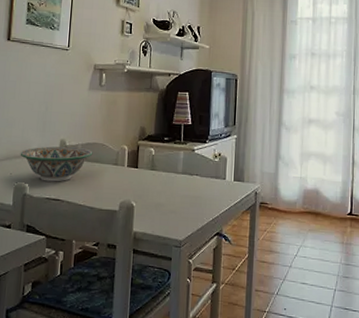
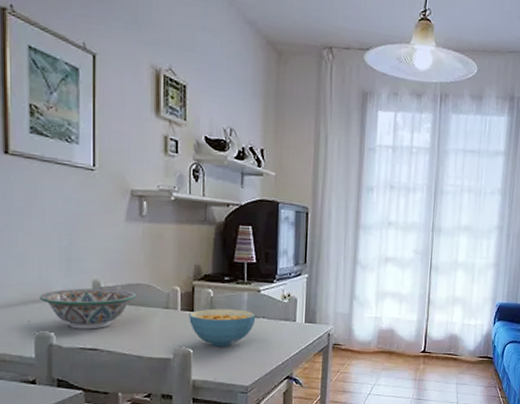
cereal bowl: none [133,166,190,202] -> present [189,308,256,347]

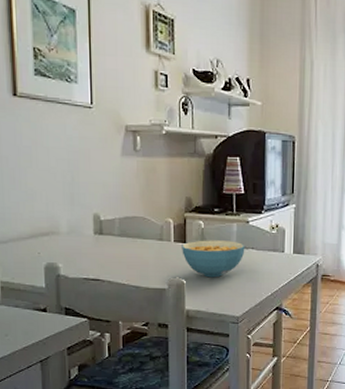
decorative bowl: present [39,288,137,330] -> none [47,221,133,261]

